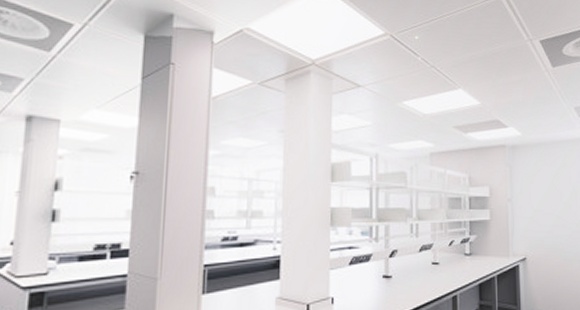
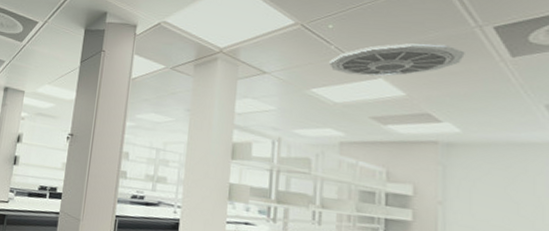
ceiling vent: none [416,55,521,87] -> present [328,43,465,77]

